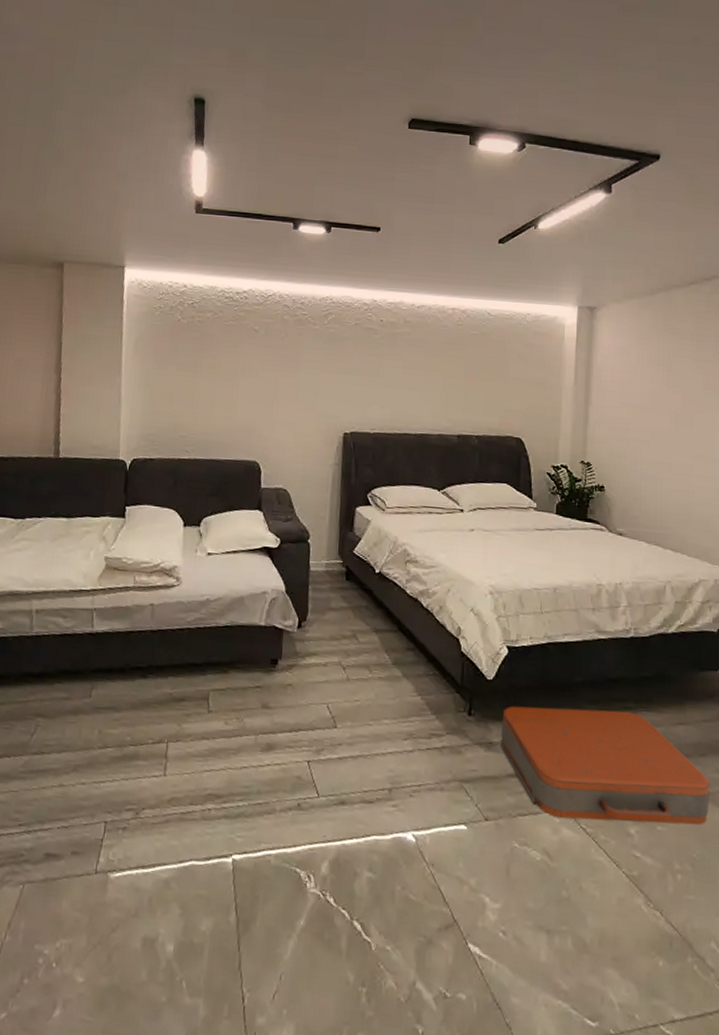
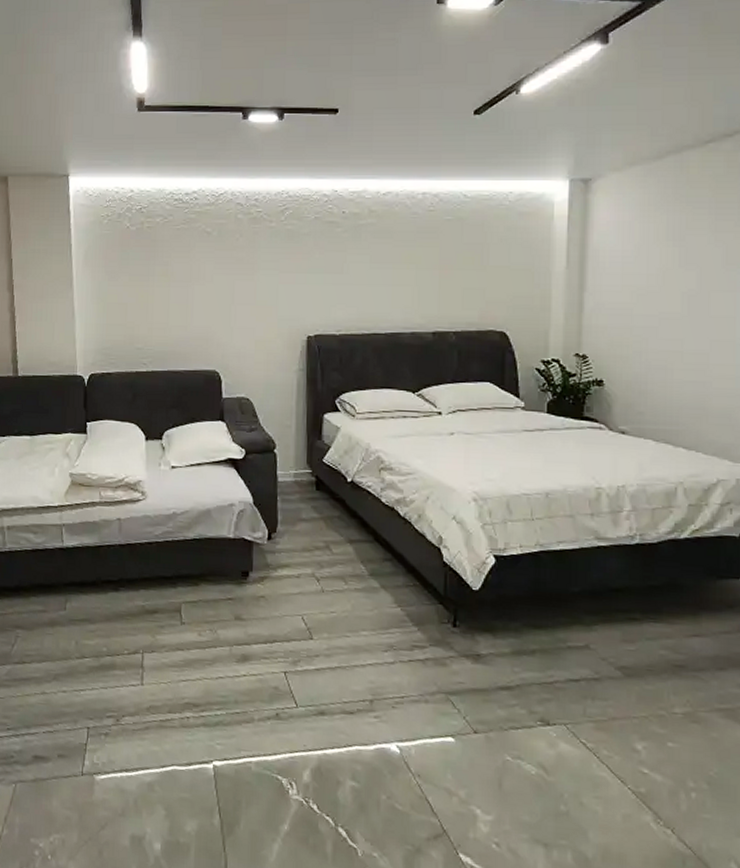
suitcase: present [501,705,710,825] -> none [489,617,730,742]

